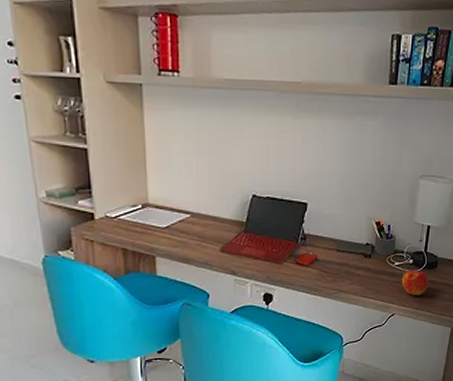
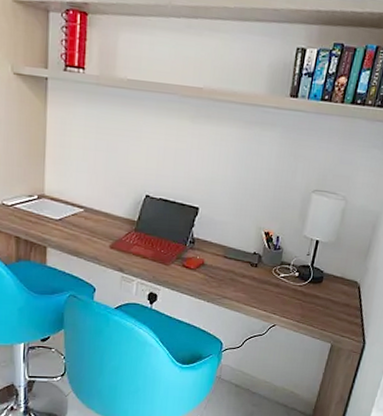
apple: present [401,270,428,296] -> none [285,282,313,309]

